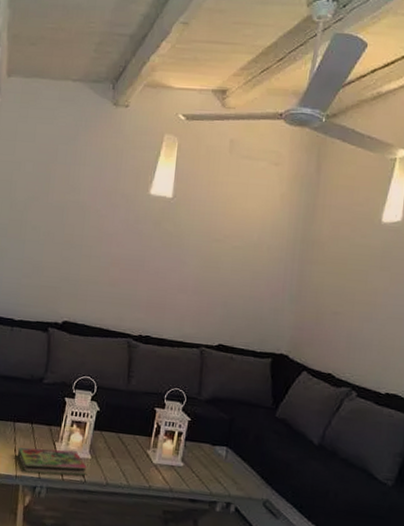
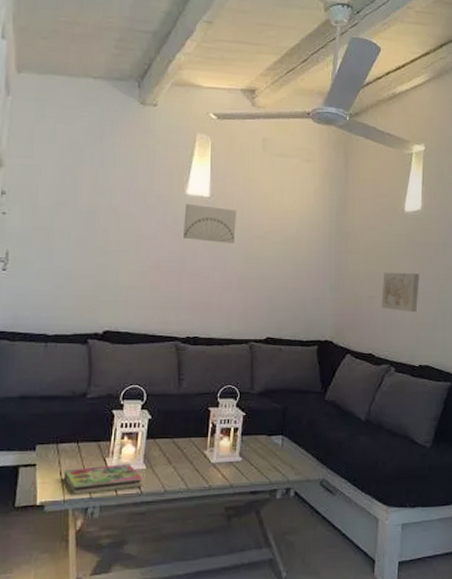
wall art: none [144,203,199,246] -> present [183,203,237,243]
wall art: none [346,287,394,335] -> present [381,272,419,313]

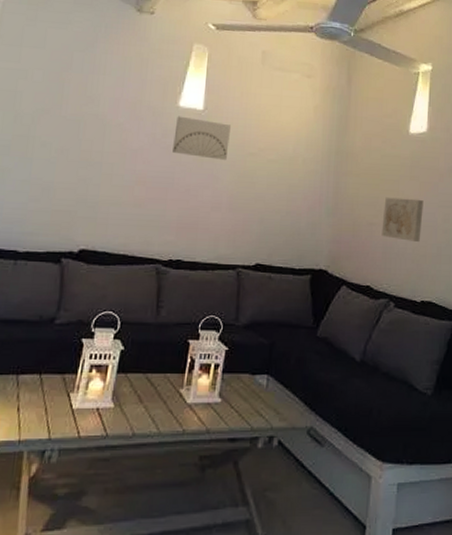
book: present [64,464,142,494] -> none [21,401,109,434]

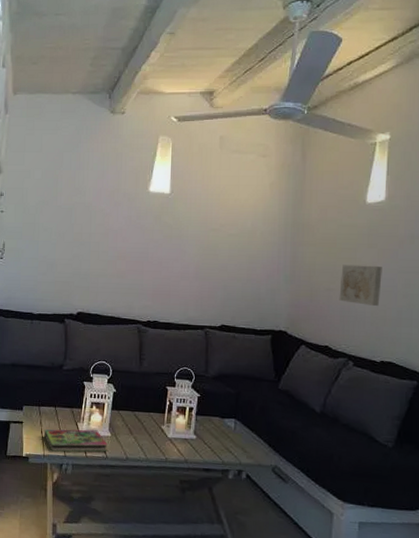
book: none [21,401,109,434] -> present [44,429,108,452]
wall art: present [173,116,232,160] -> none [146,200,195,236]

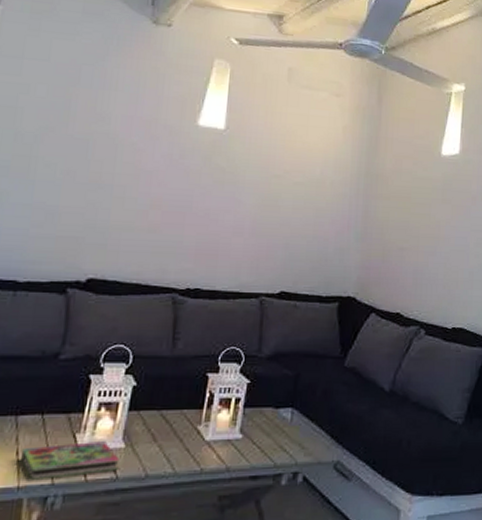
wall art: present [339,264,382,307] -> none [412,221,456,268]

